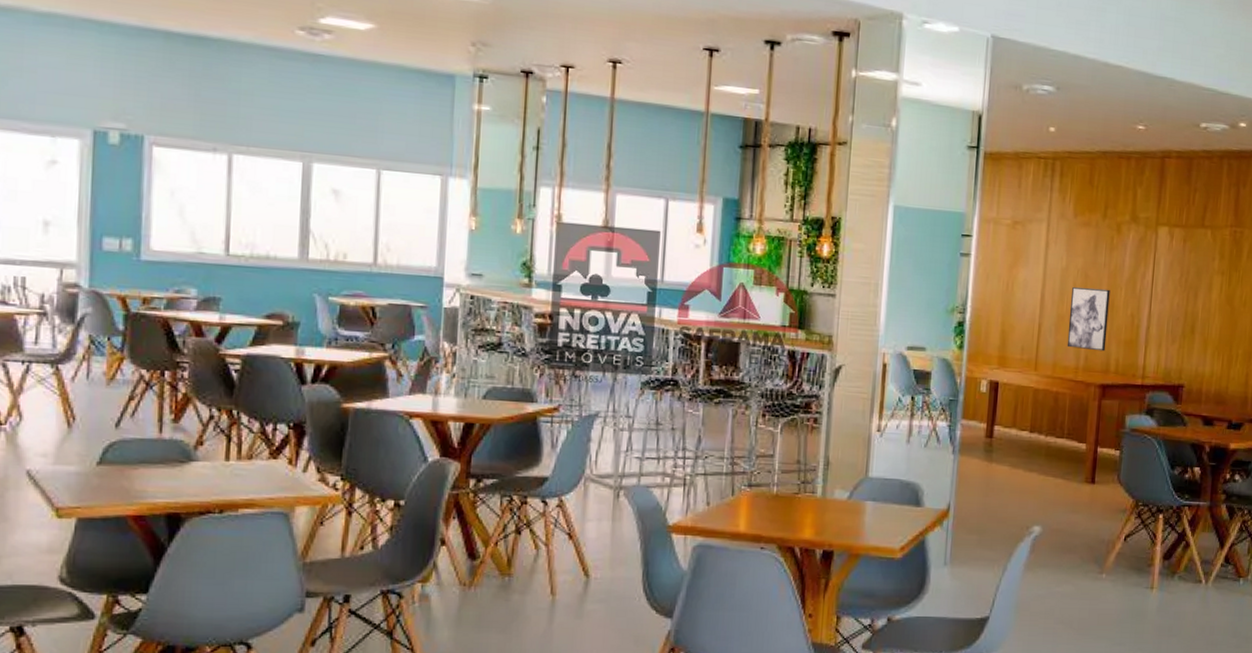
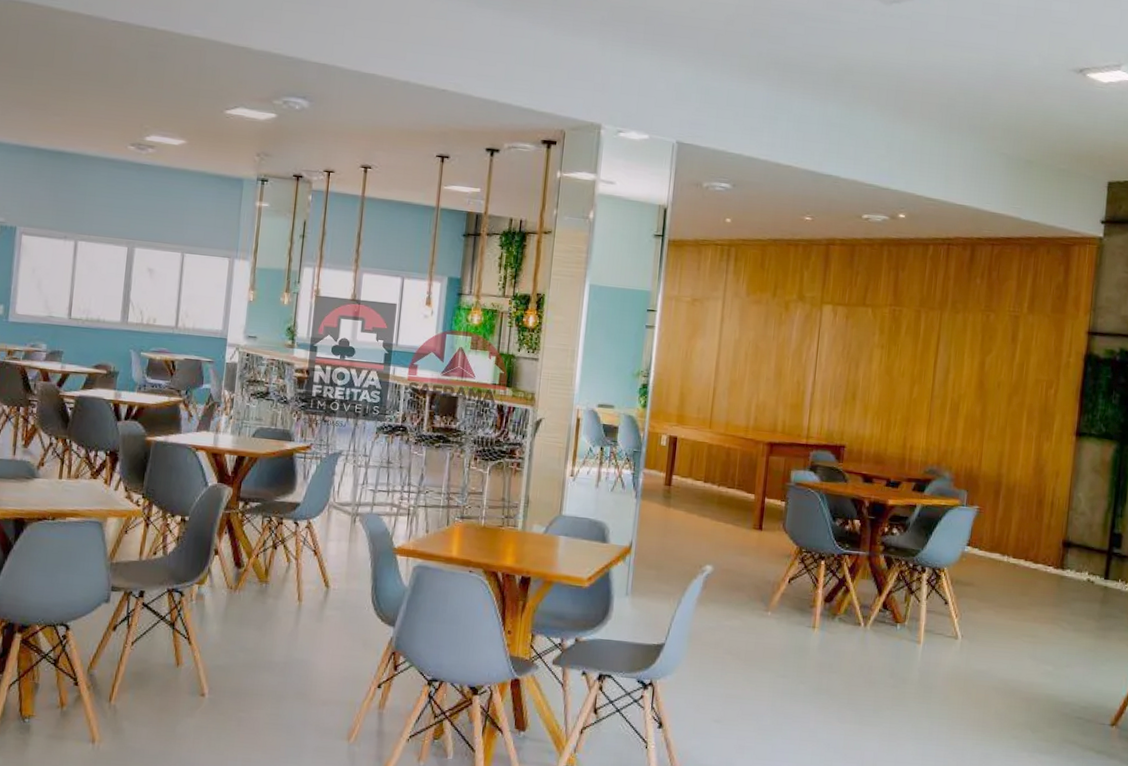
wall art: present [1067,287,1110,352] -> none [738,356,779,414]

